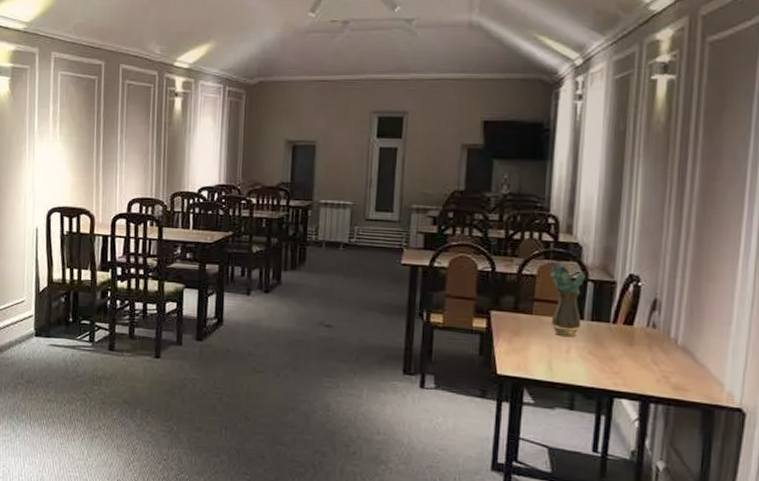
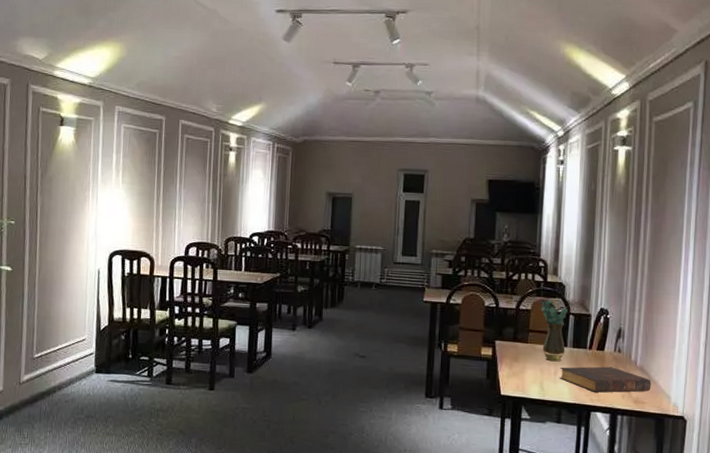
book: none [572,343,697,377] -> present [559,366,651,393]

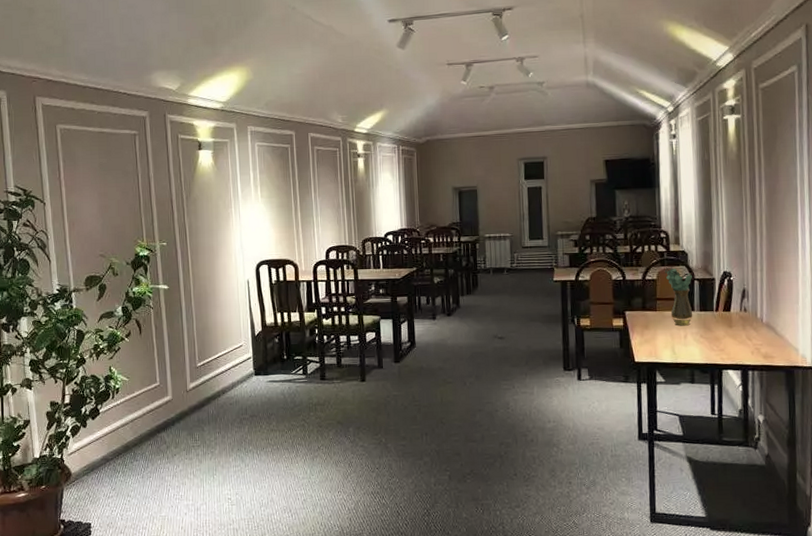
book: present [559,366,651,393] -> none [689,326,779,351]

